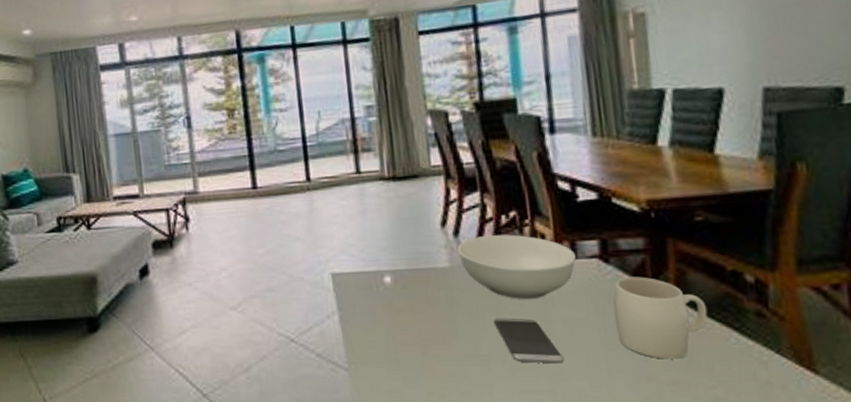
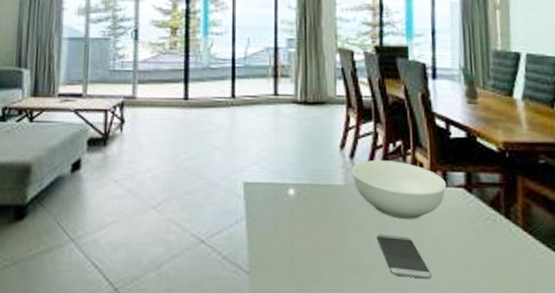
vase: none [583,112,614,160] -> present [458,64,480,105]
mug: present [613,276,708,359] -> none [473,206,546,281]

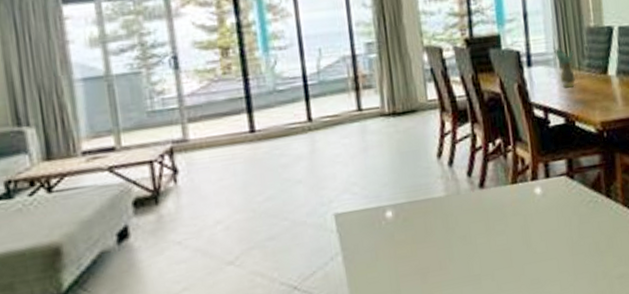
bowl: present [352,160,447,219] -> none [452,160,550,220]
smartphone: present [376,234,431,279] -> none [483,235,540,277]

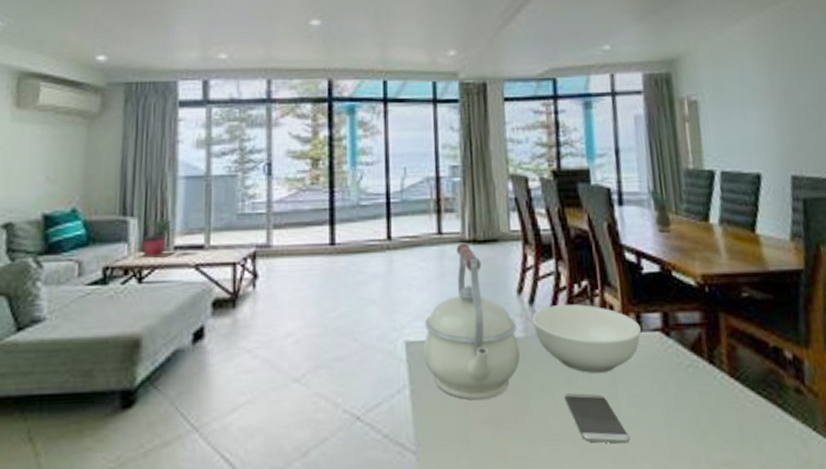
succulent plant: none [37,123,85,170] -> present [133,217,176,260]
kettle: none [351,116,443,257] -> present [422,242,520,400]
bowl: none [452,160,550,220] -> present [532,304,642,373]
smartphone: none [483,235,540,277] -> present [564,393,629,444]

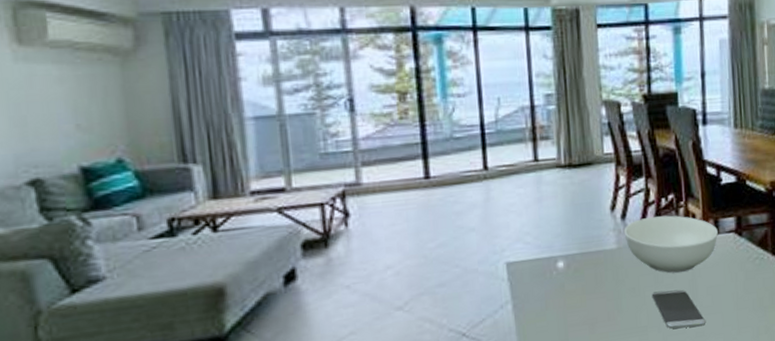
succulent plant: present [133,217,176,260] -> none [203,161,253,209]
kettle: present [422,242,520,400] -> none [523,167,613,307]
vase: present [647,187,673,234] -> none [728,107,749,148]

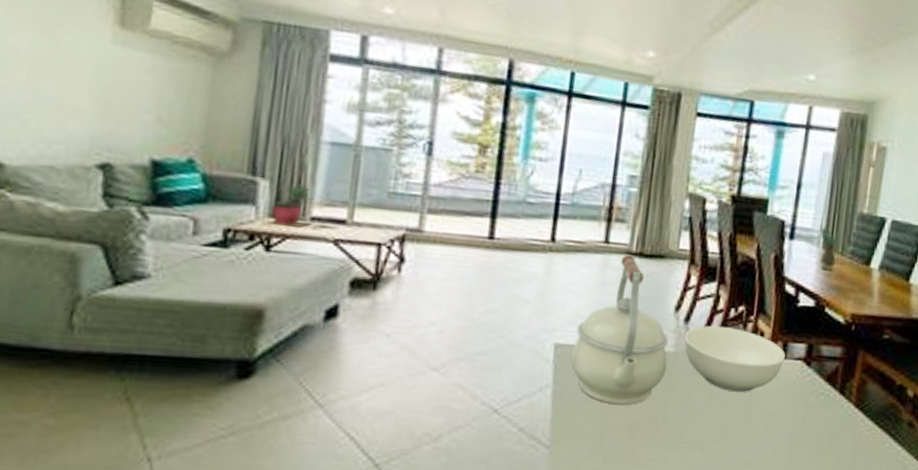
succulent plant: none [203,161,253,209] -> present [261,182,314,228]
kettle: none [523,167,613,307] -> present [570,254,668,406]
smartphone: present [651,289,705,329] -> none [701,407,754,455]
vase: none [728,107,749,148] -> present [819,225,840,272]

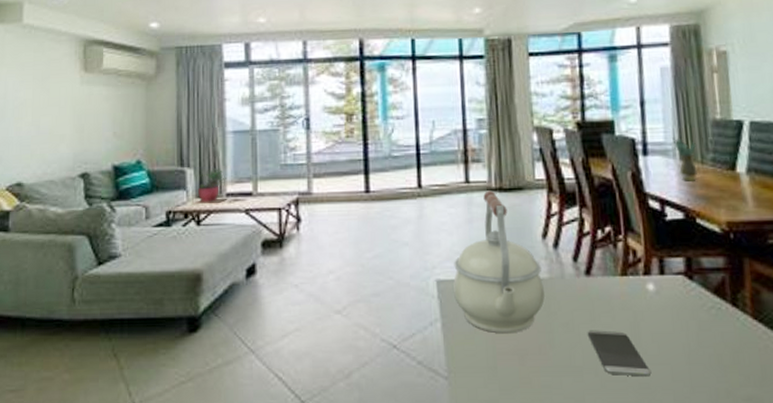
bowl: present [684,326,786,392] -> none [556,249,665,312]
smartphone: none [701,407,754,455] -> present [587,330,650,377]

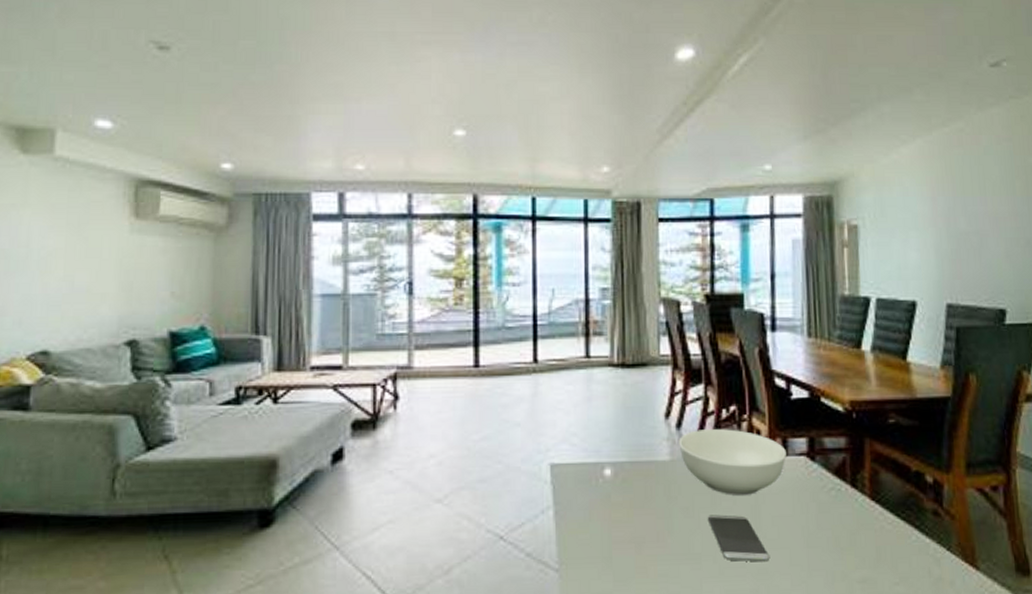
succulent plant: present [191,167,228,205] -> none [267,336,312,380]
kettle: present [452,190,545,334] -> none [567,366,665,521]
bowl: none [556,249,665,312] -> present [679,429,787,495]
vase: present [672,137,699,183] -> none [801,313,825,360]

